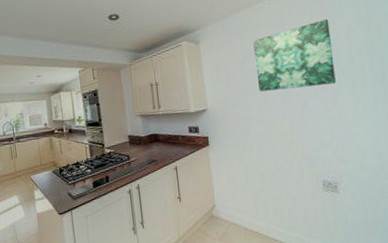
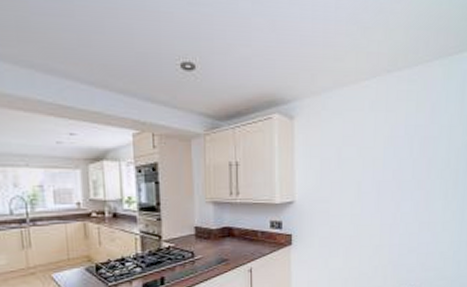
wall art: present [253,19,336,92] -> none [353,112,434,186]

